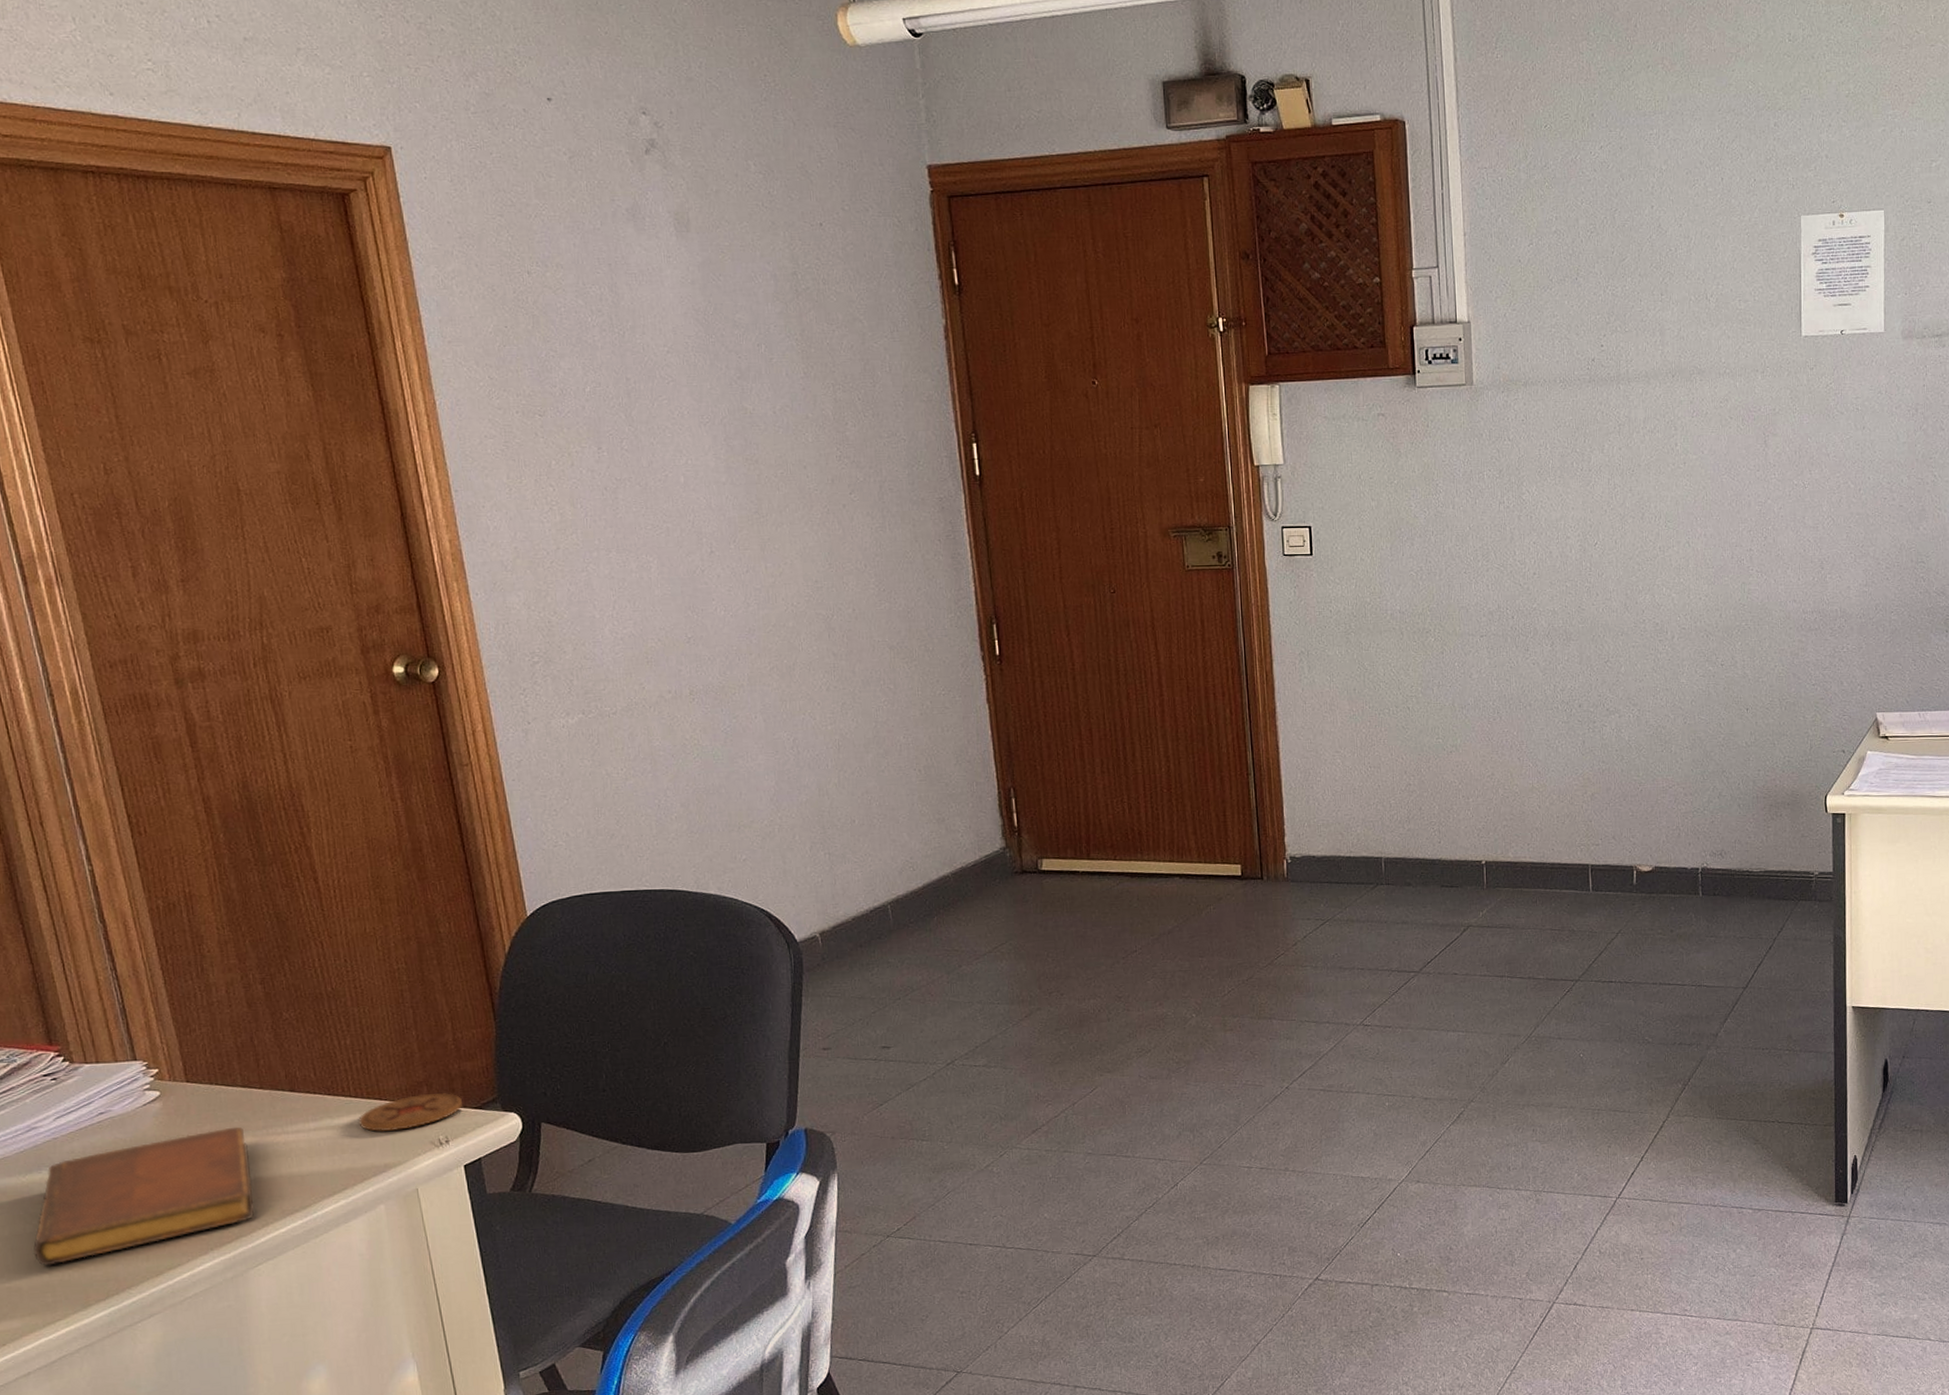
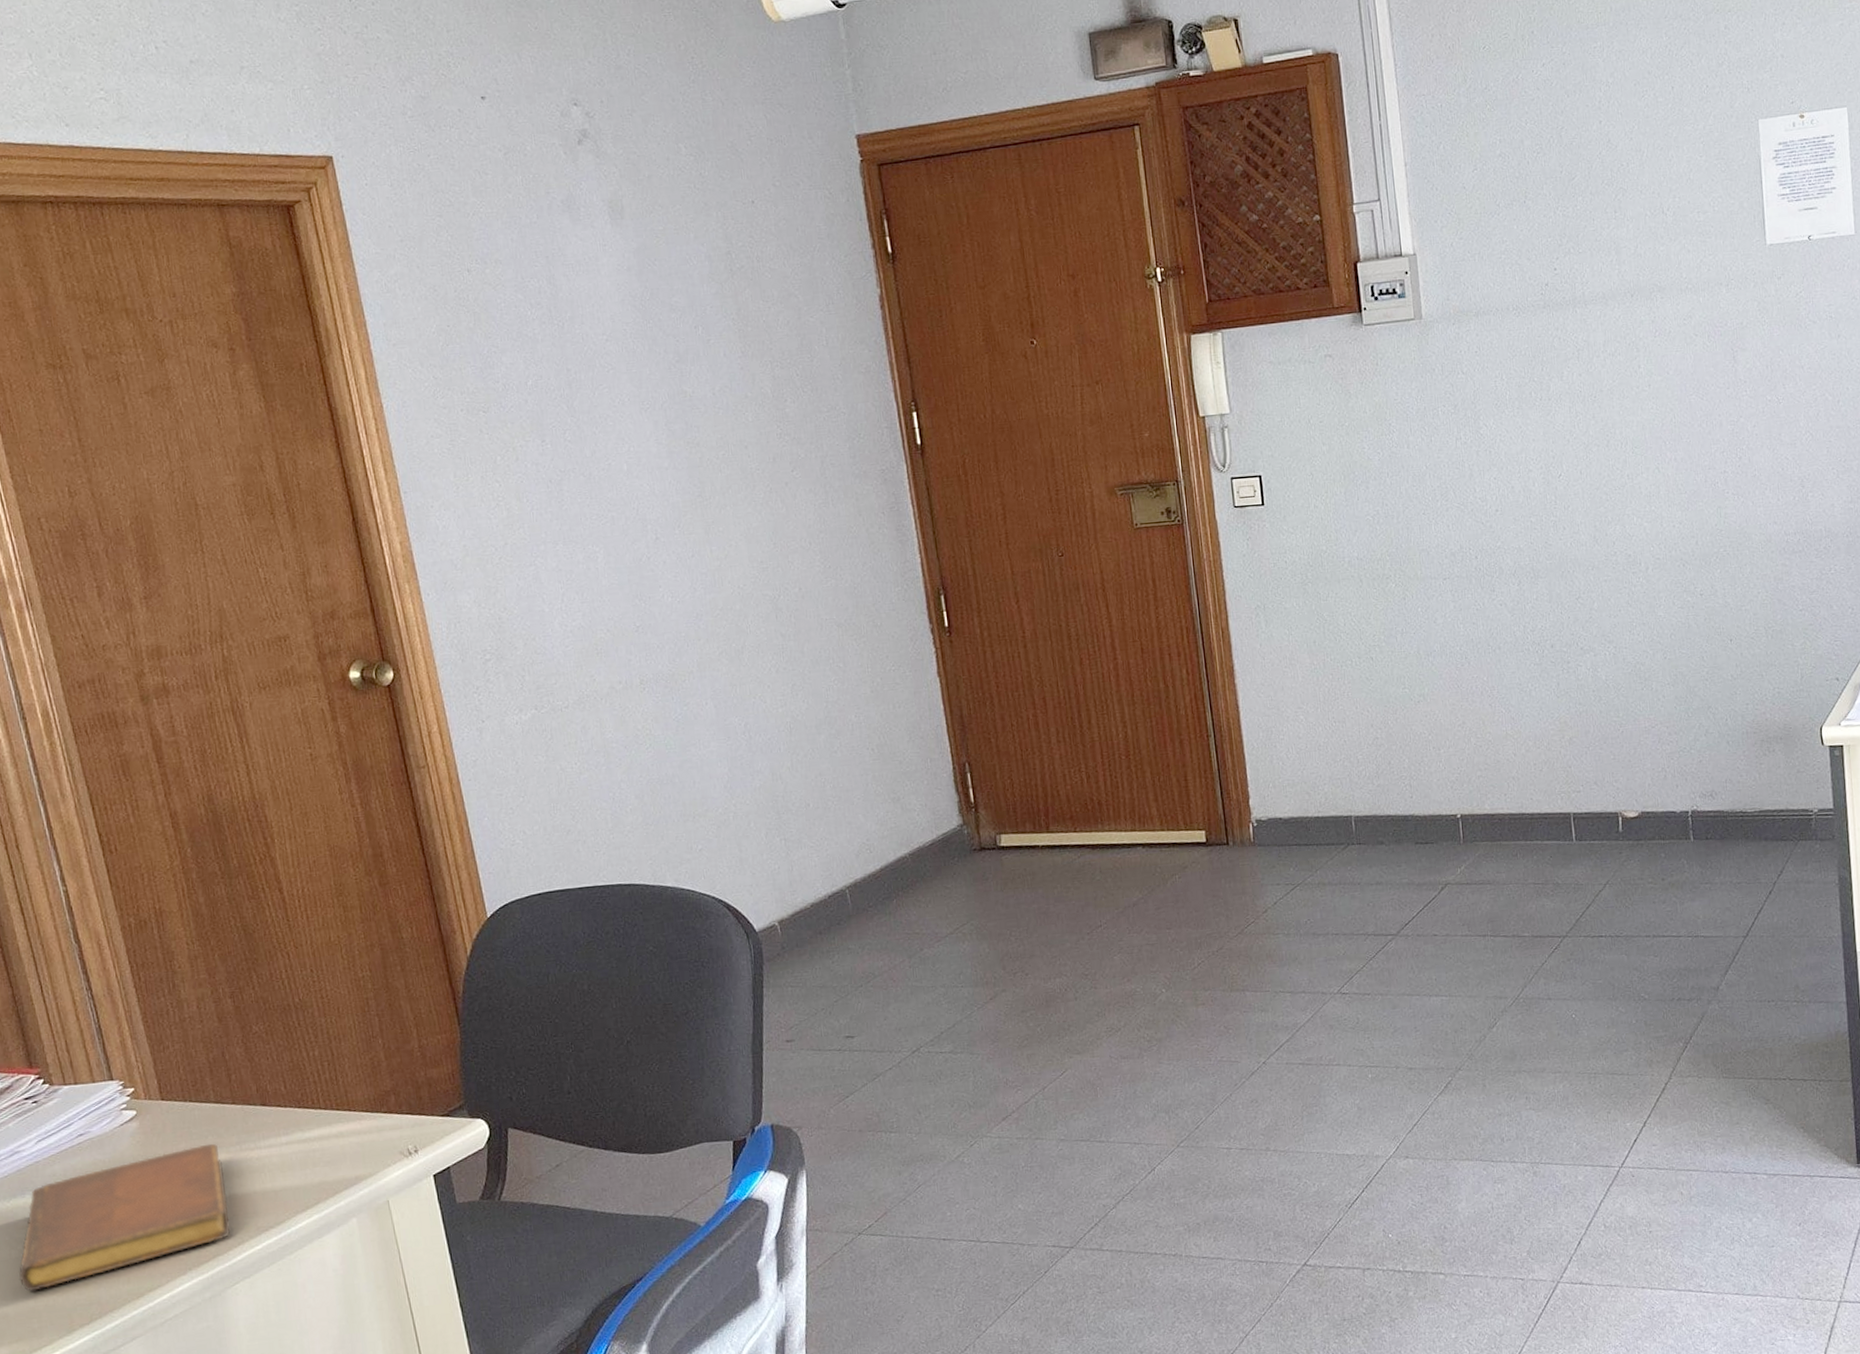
coaster: present [358,1093,462,1132] -> none [328,1101,430,1144]

